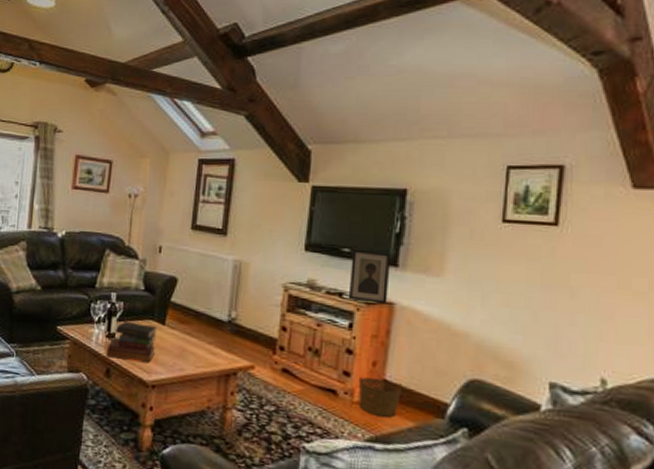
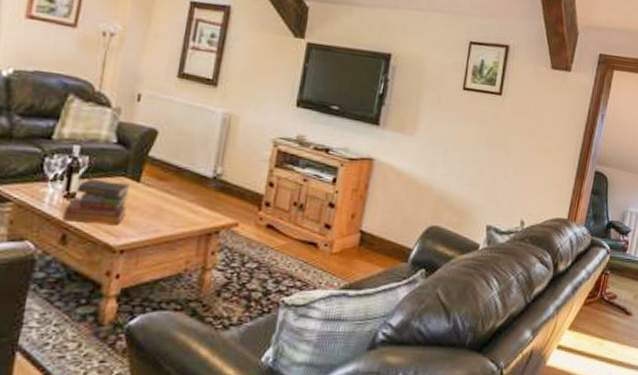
picture frame: present [348,249,391,304] -> none [334,107,374,160]
basket: present [358,377,403,417] -> none [336,229,376,265]

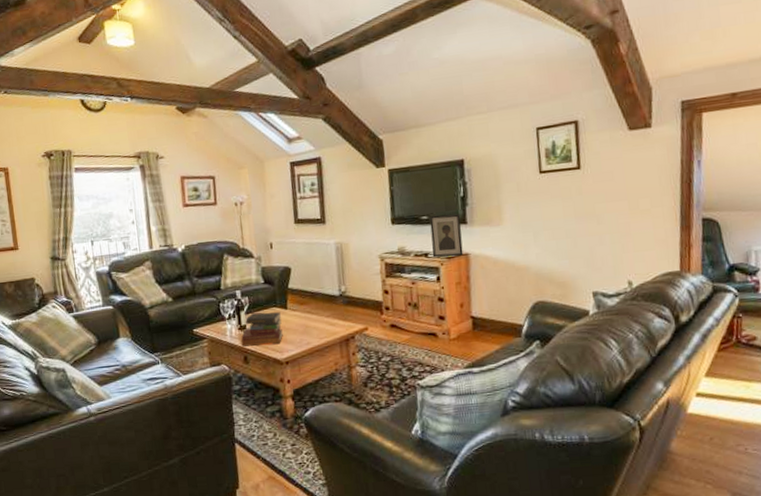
picture frame: none [334,107,374,160] -> present [429,214,464,258]

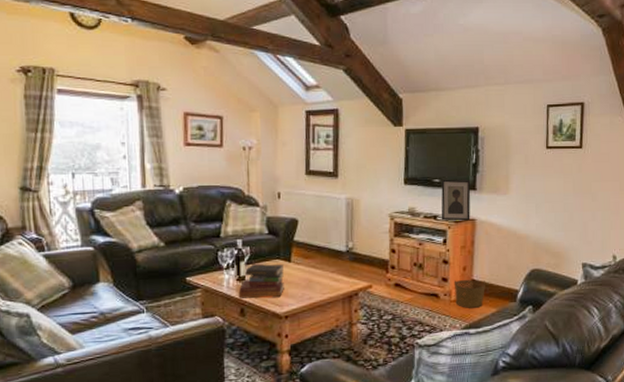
basket: none [451,316,487,346] -> present [454,280,486,308]

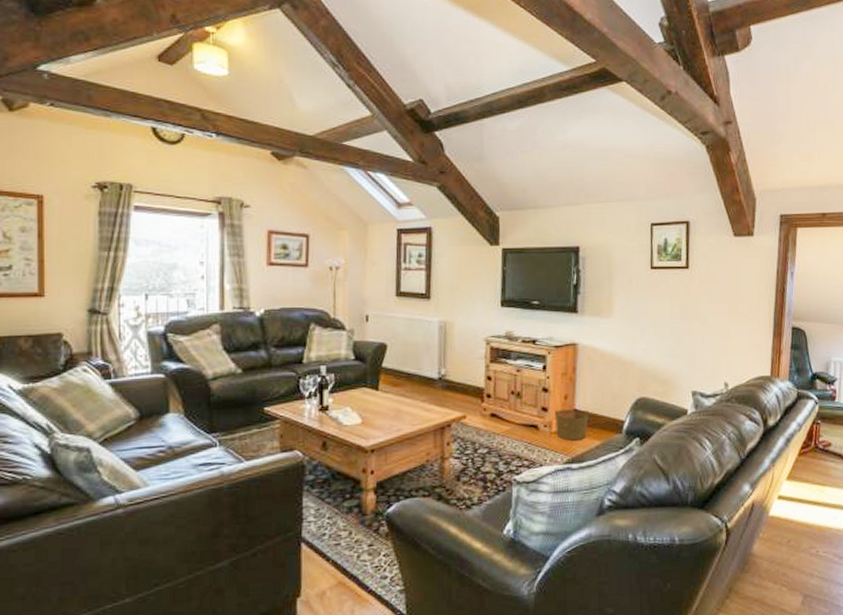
books: present [238,263,284,299] -> none [320,392,371,430]
picture frame: present [441,179,471,221] -> none [540,301,572,346]

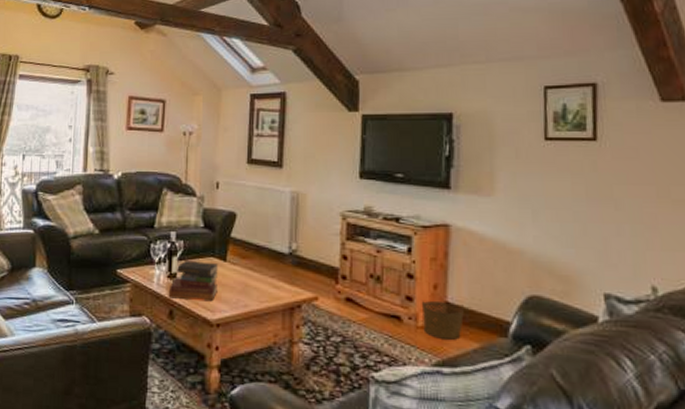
books: none [320,392,371,430] -> present [168,259,218,302]

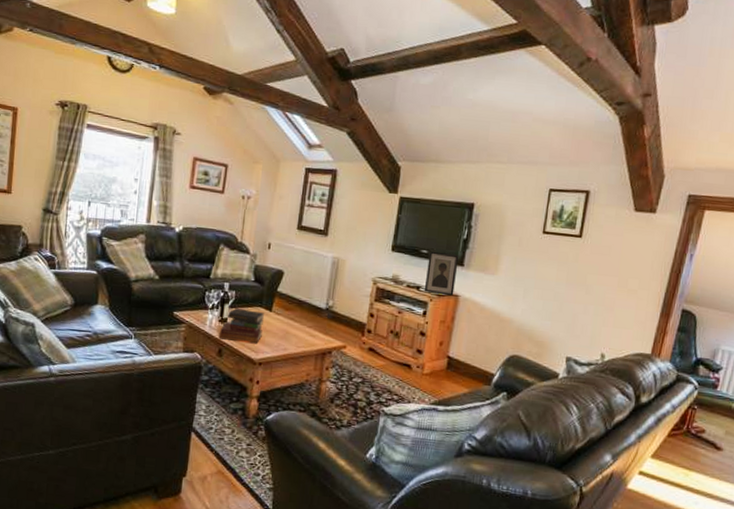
picture frame: none [404,174,443,226] -> present [424,251,459,296]
basket: present [421,301,465,340] -> none [427,354,462,385]

